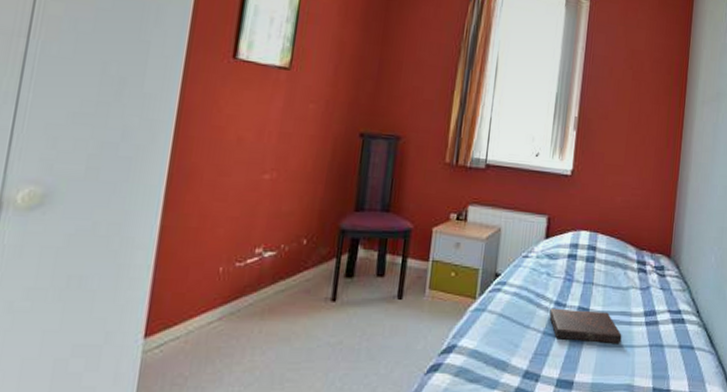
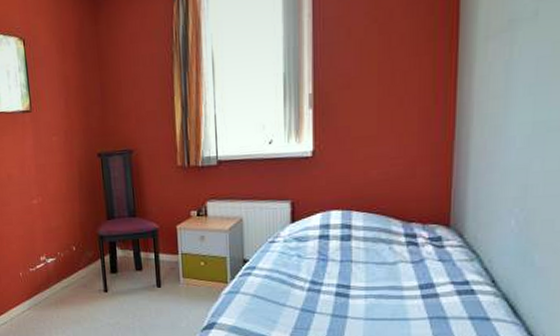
book: present [549,308,622,343] -> none [305,286,393,317]

